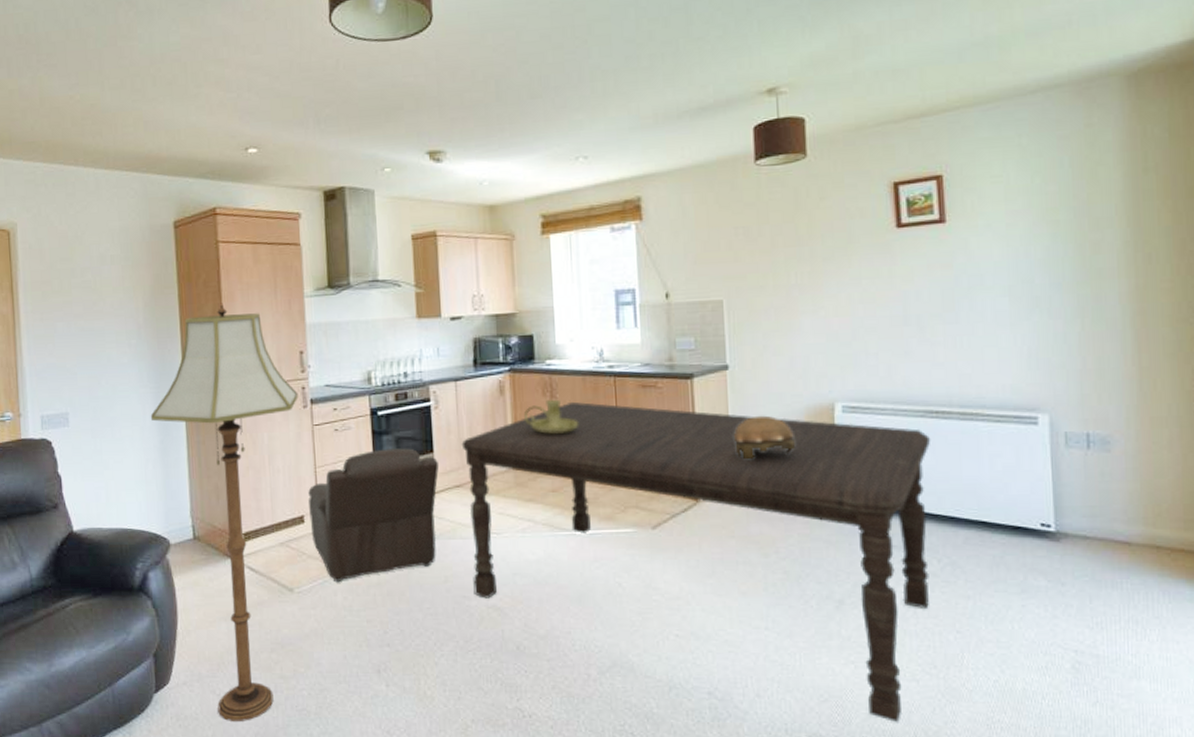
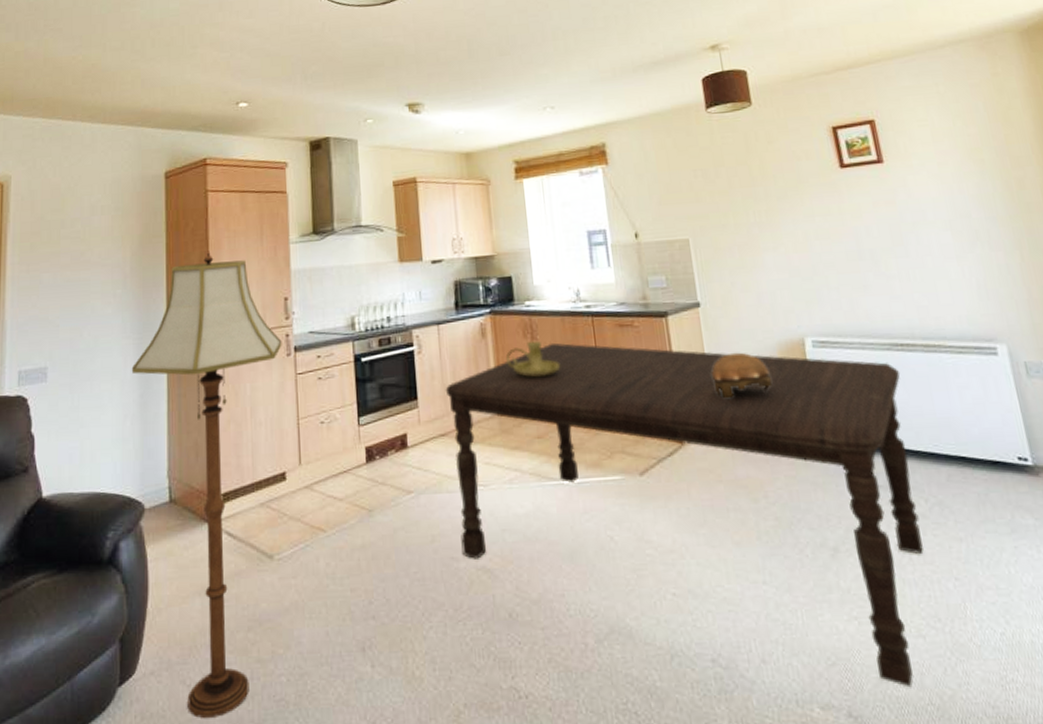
chair: present [308,448,439,581] -> none [290,395,423,545]

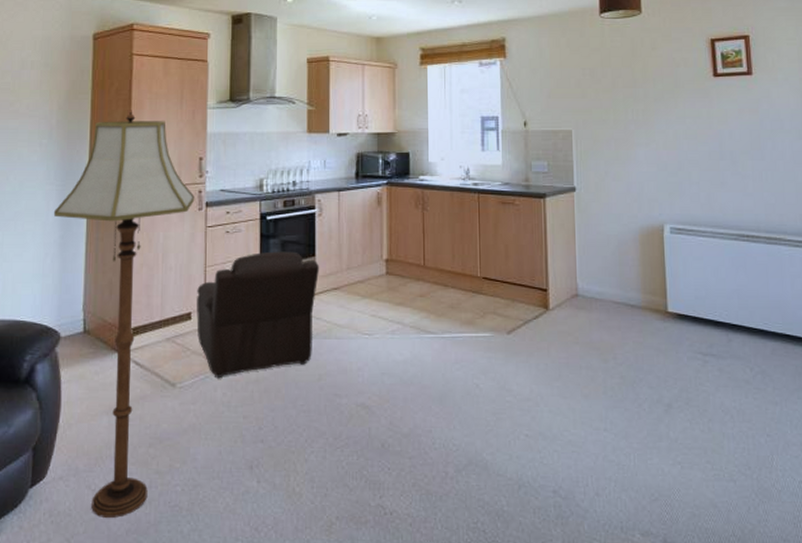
chair: none [290,395,423,545] -> present [196,251,319,377]
dining table: present [445,342,923,688] -> none [341,214,743,522]
candle holder: present [506,340,561,377] -> none [398,211,446,243]
decorative bowl: present [712,352,772,399] -> none [580,233,632,273]

